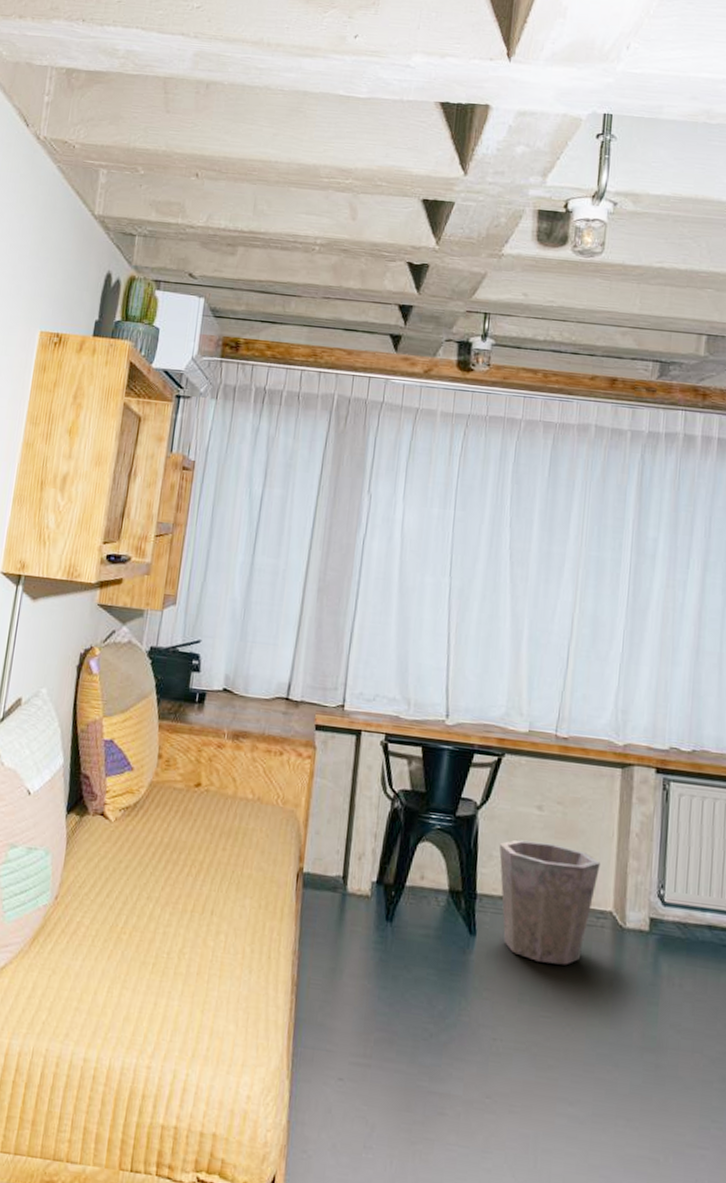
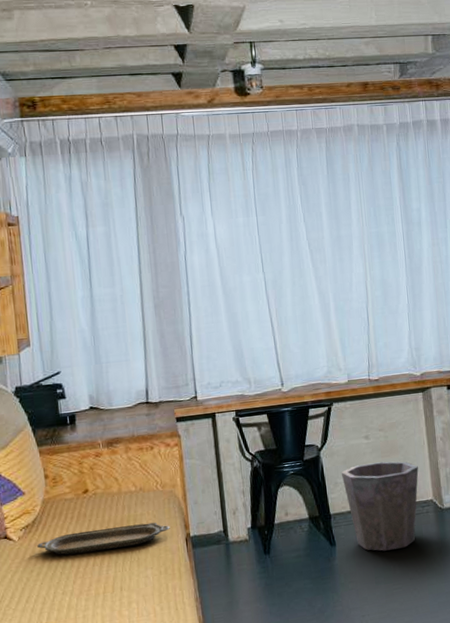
serving tray: none [133,829,282,866] -> present [37,522,170,555]

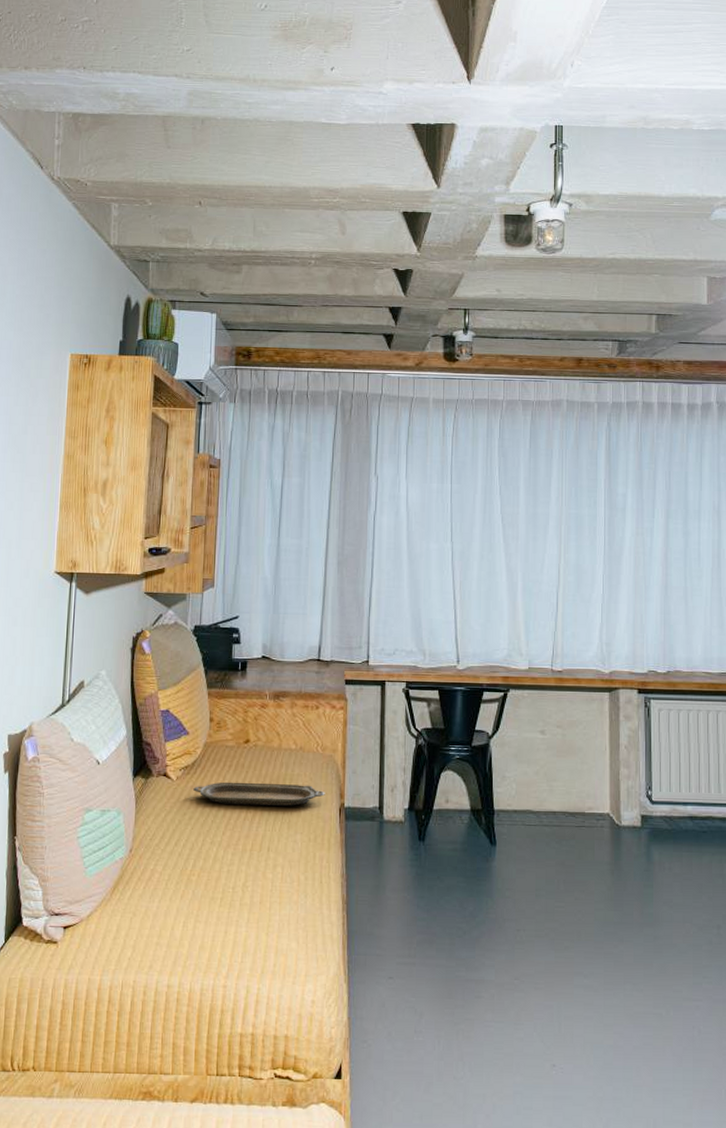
waste bin: present [341,461,419,551] -> none [510,761,596,862]

